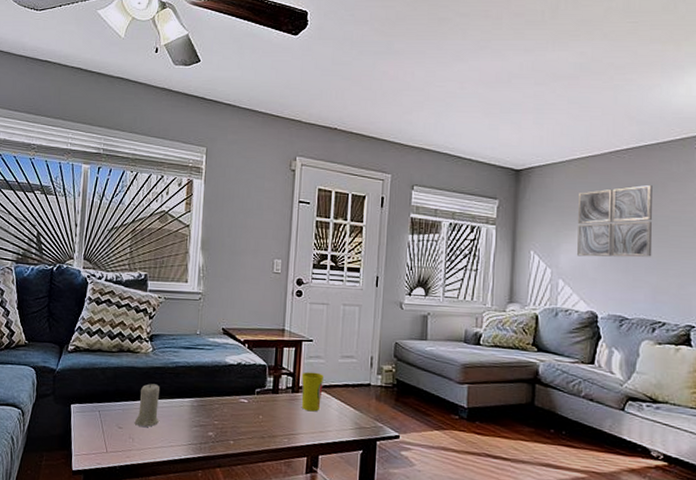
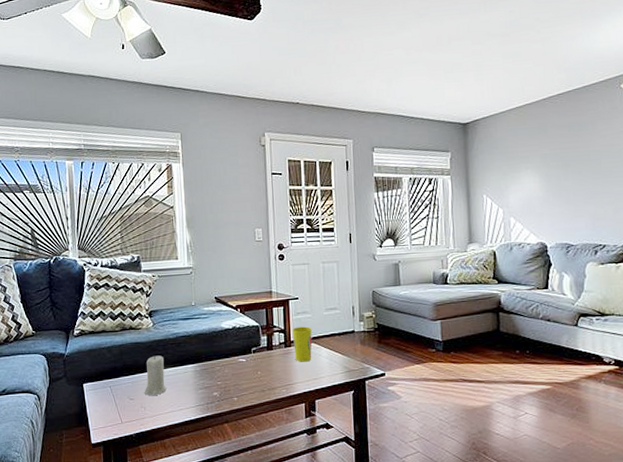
wall art: present [577,184,653,257] -> none [520,124,589,195]

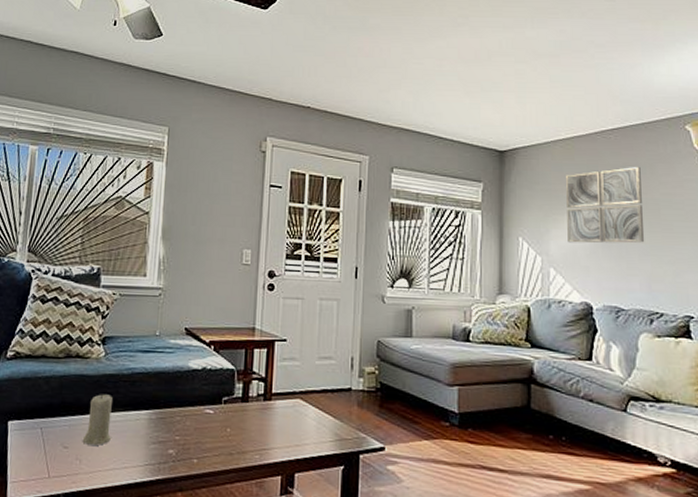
cup: present [291,326,312,362] -> none [274,376,299,422]
wall art: none [520,124,589,195] -> present [566,166,645,243]

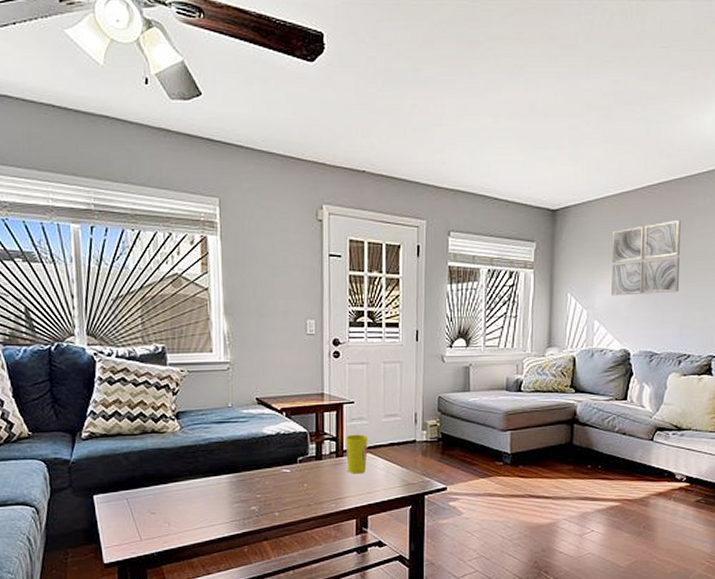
candle: present [82,394,112,446] -> none [168,464,196,509]
cup: none [274,376,299,422] -> present [345,434,368,474]

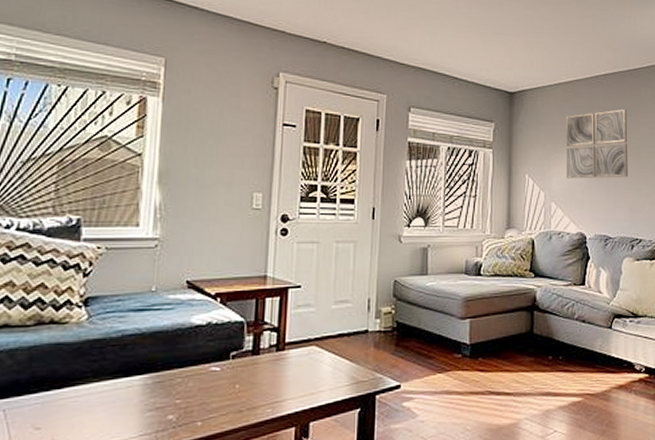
cup: present [345,434,368,474] -> none [288,324,314,371]

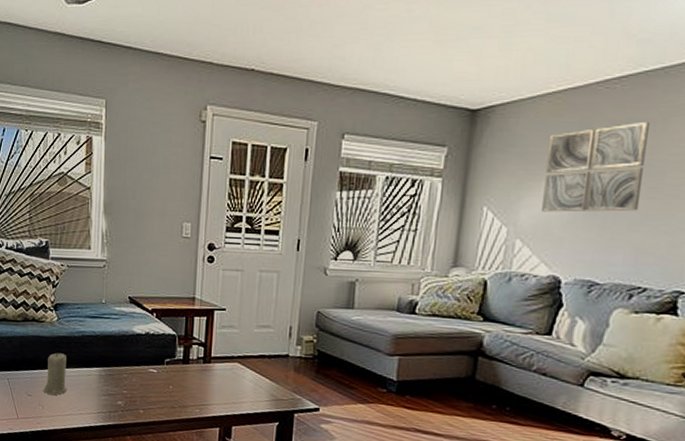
candle: none [59,362,98,422] -> present [43,353,67,395]

